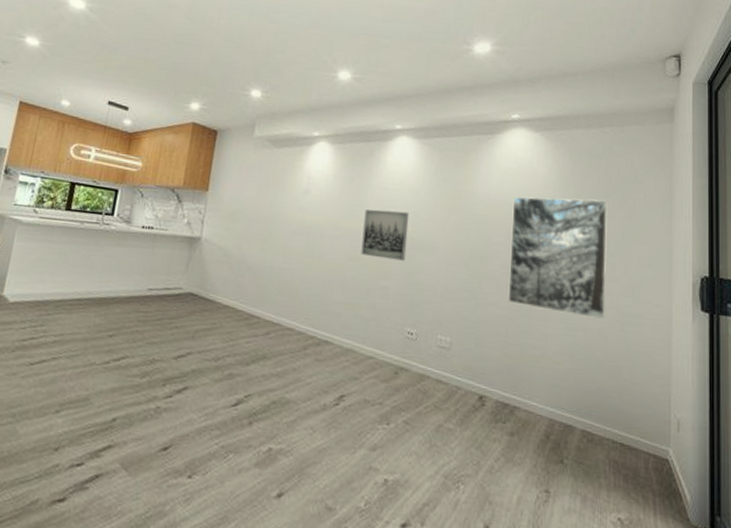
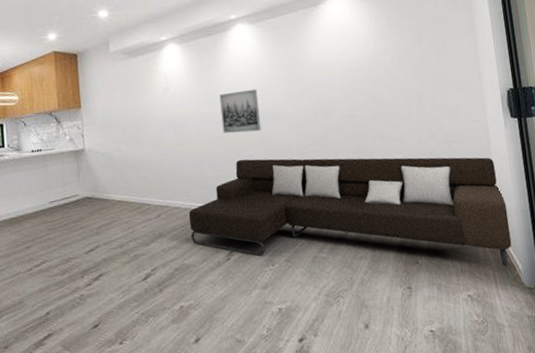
sofa: none [299,289,682,492] -> present [188,157,512,266]
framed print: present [508,196,608,319] -> none [342,42,435,146]

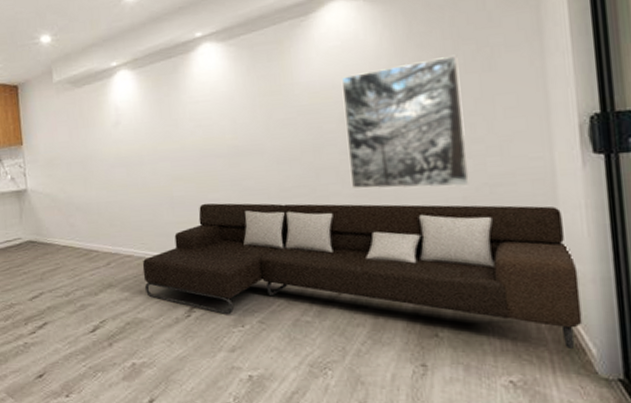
wall art: present [219,89,262,133] -> none [180,120,232,173]
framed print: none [342,42,435,146] -> present [341,54,471,189]

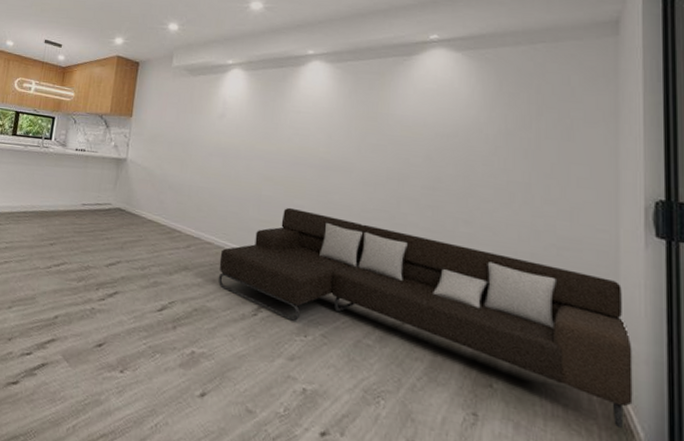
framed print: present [341,54,471,189] -> none [428,117,541,243]

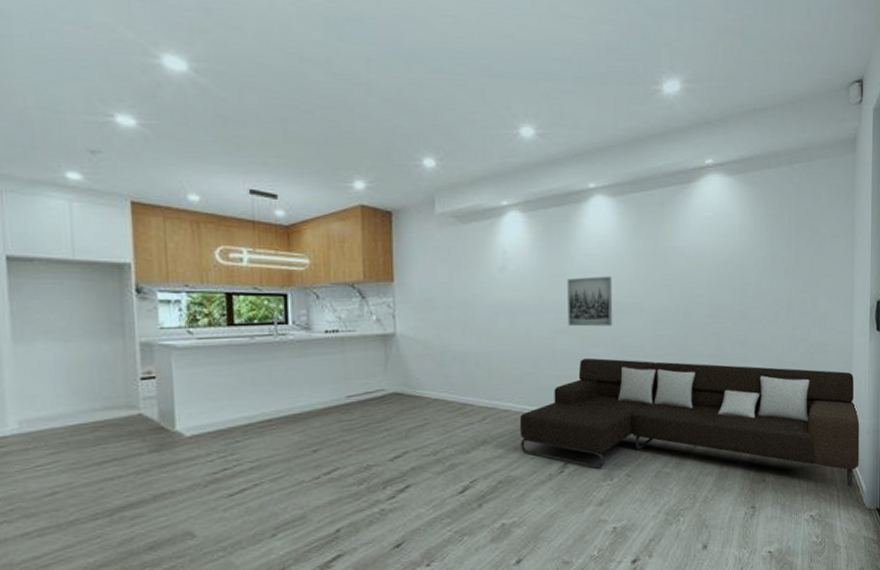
wall art: none [275,132,324,181] -> present [567,276,613,327]

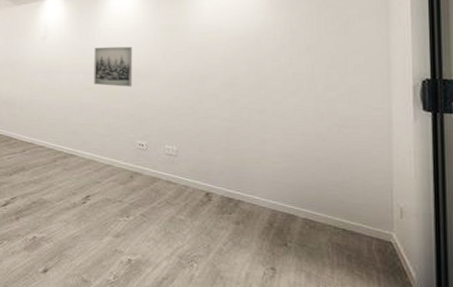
sofa: present [519,357,860,486] -> none [51,111,406,270]

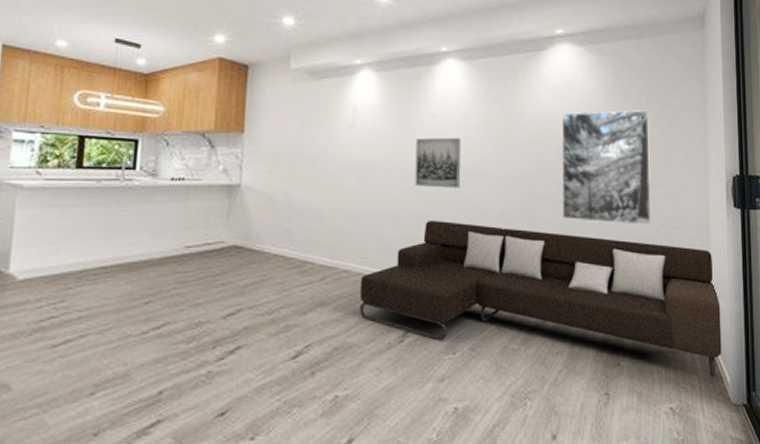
sofa: none [51,111,406,270] -> present [359,220,722,377]
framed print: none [227,18,323,124] -> present [562,109,652,225]

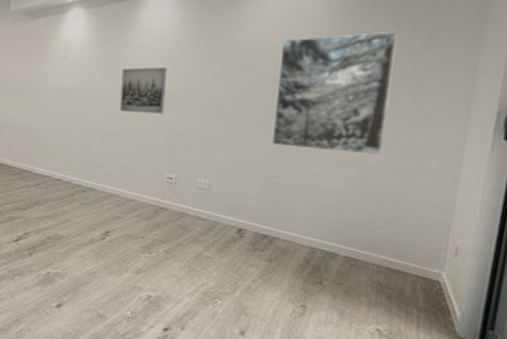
sofa: present [359,220,722,377] -> none [68,141,462,309]

